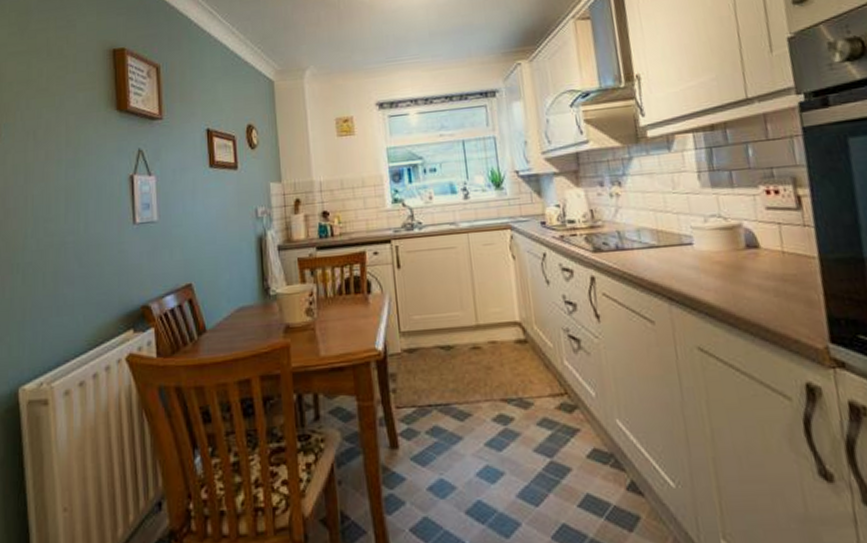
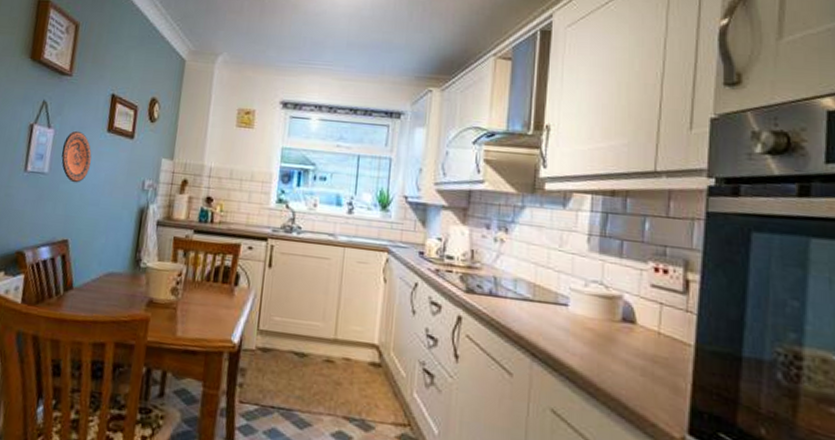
decorative plate: none [167,172,199,226] -> present [61,130,92,183]

